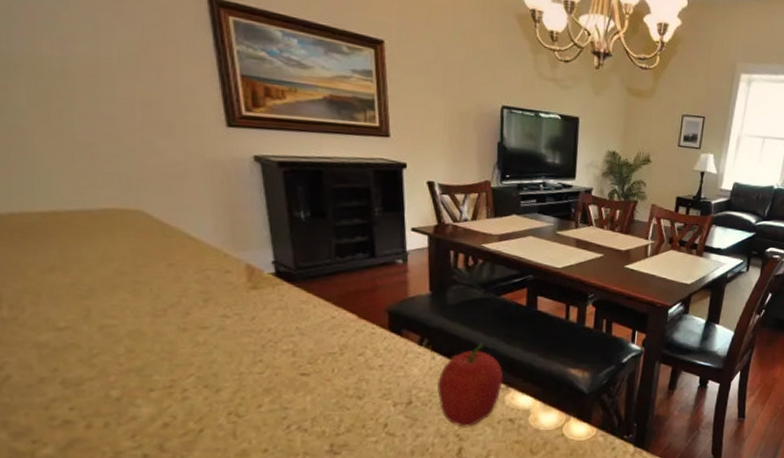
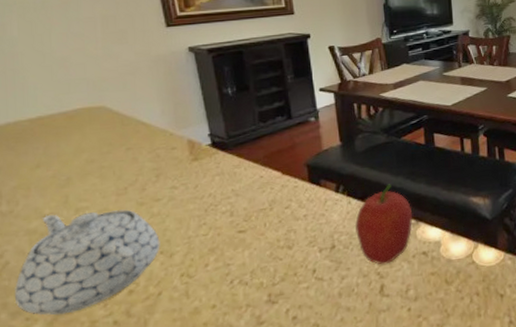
teapot: none [17,327,205,441] -> present [13,209,160,316]

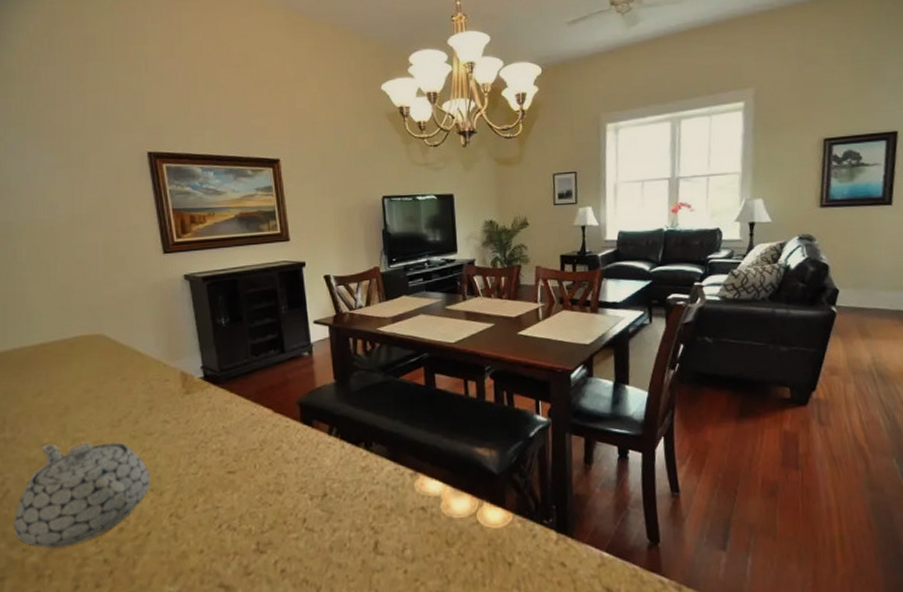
fruit: present [354,184,413,265] -> none [348,428,411,519]

